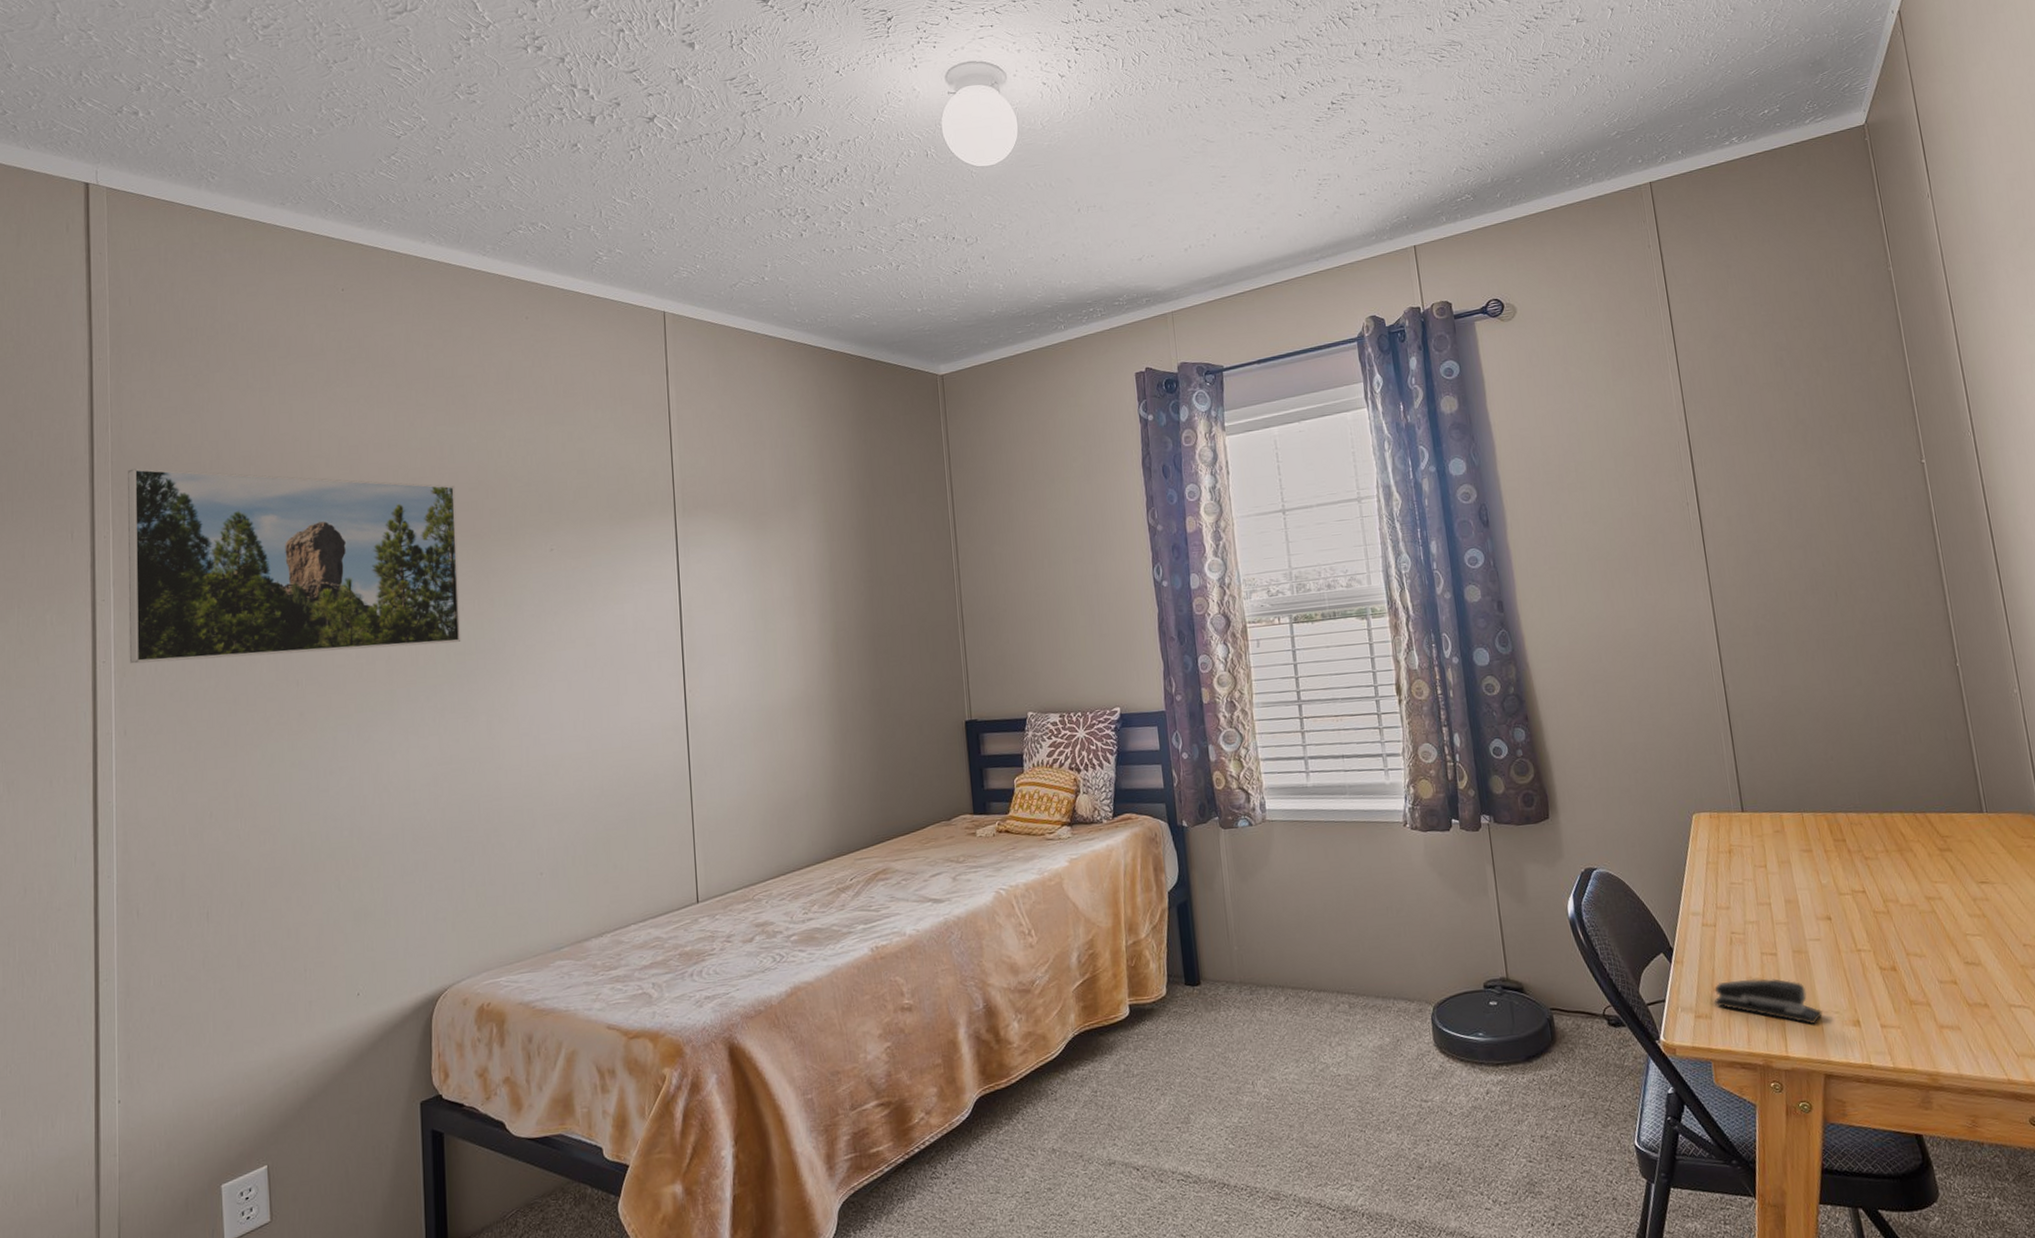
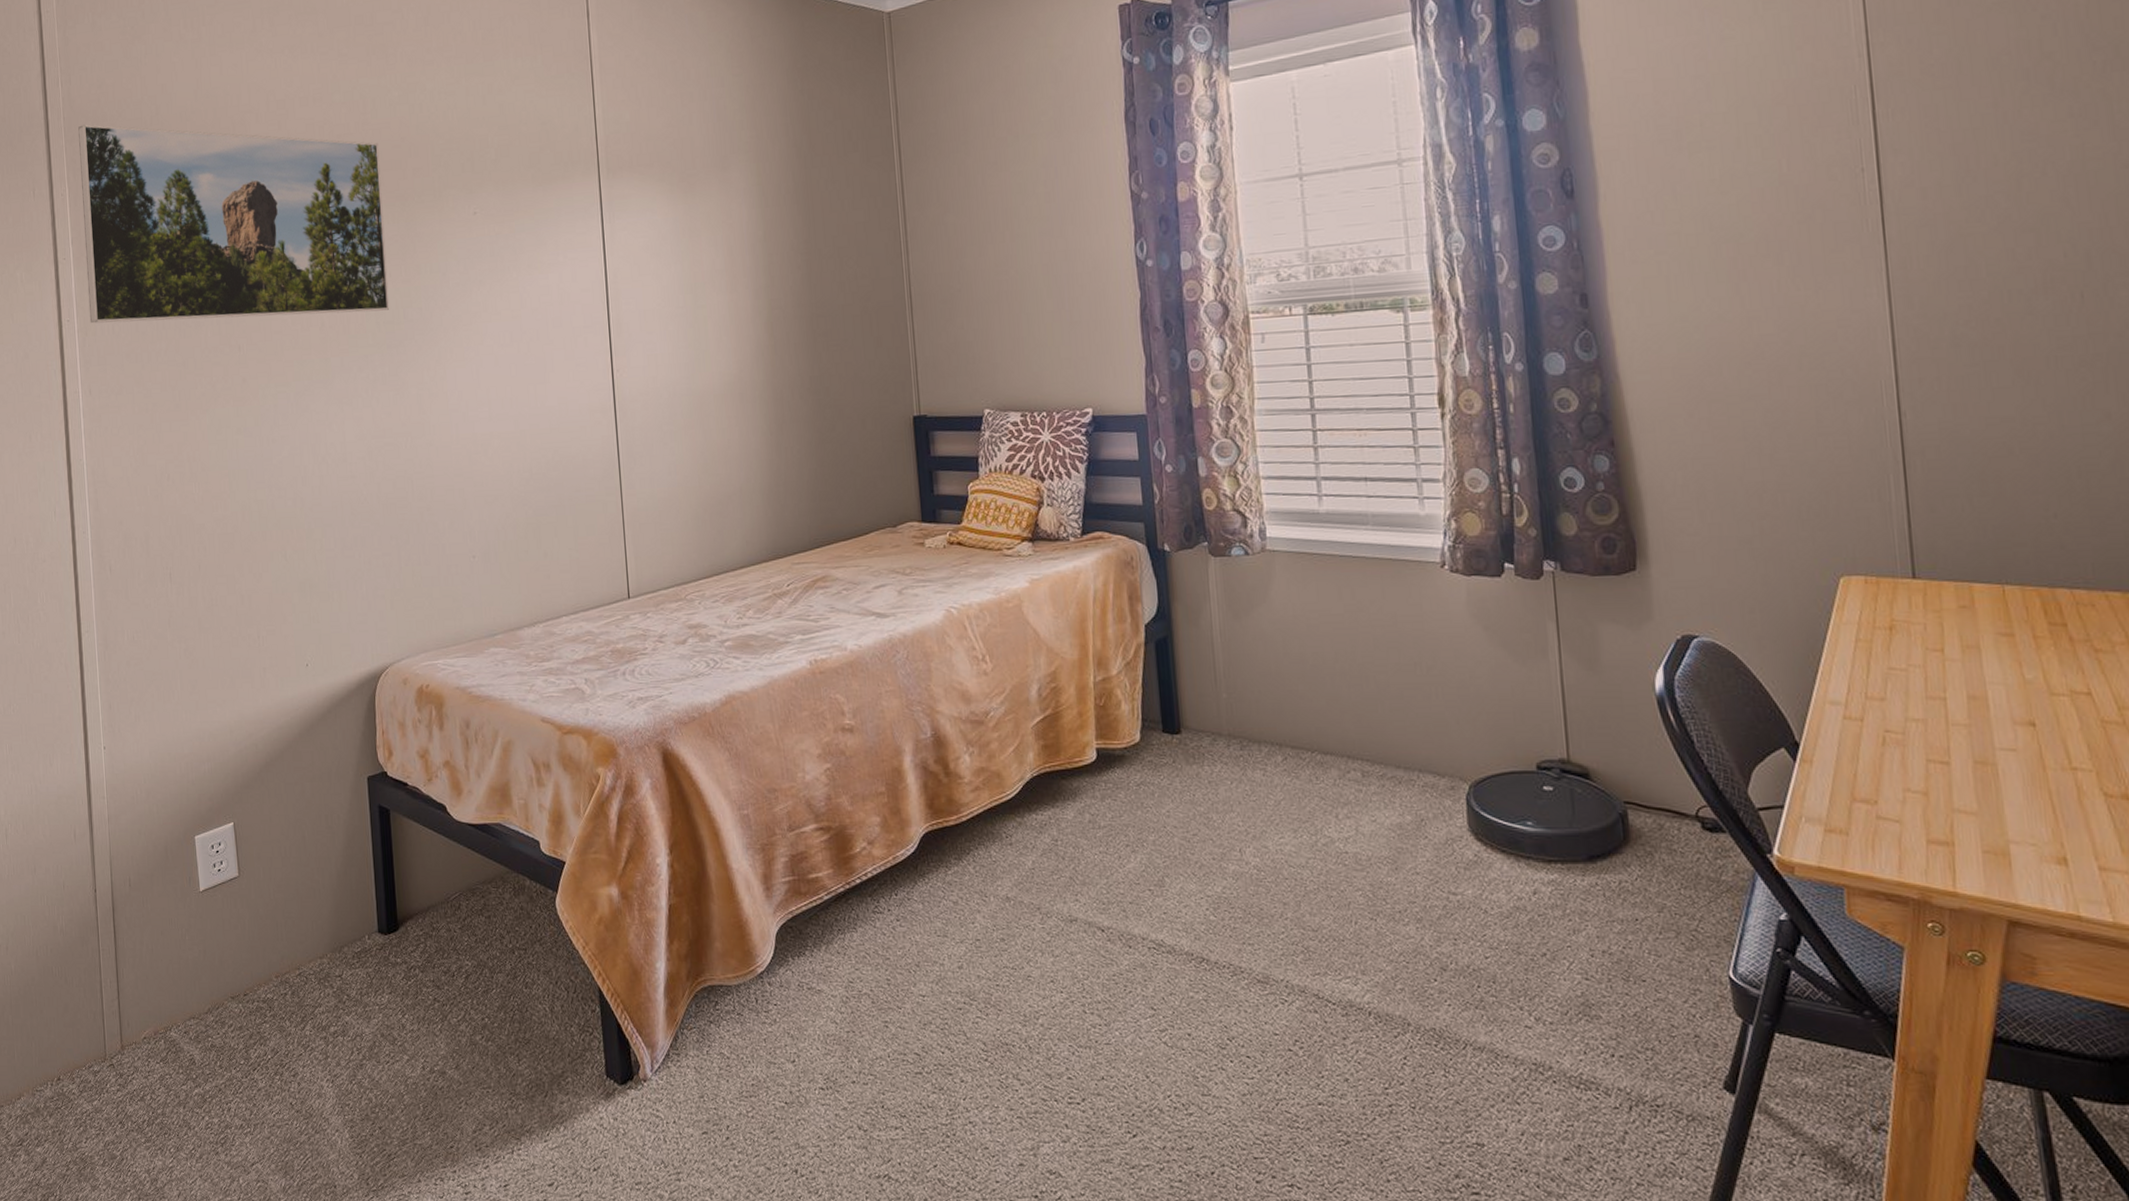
stapler: present [1714,978,1822,1024] -> none [1853,790,2012,856]

